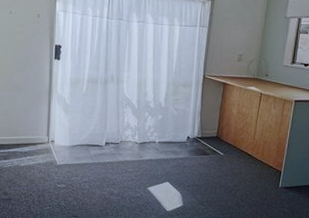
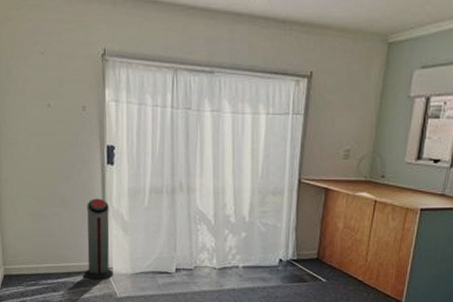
air purifier: none [30,85,55,151] -> present [83,198,113,280]

